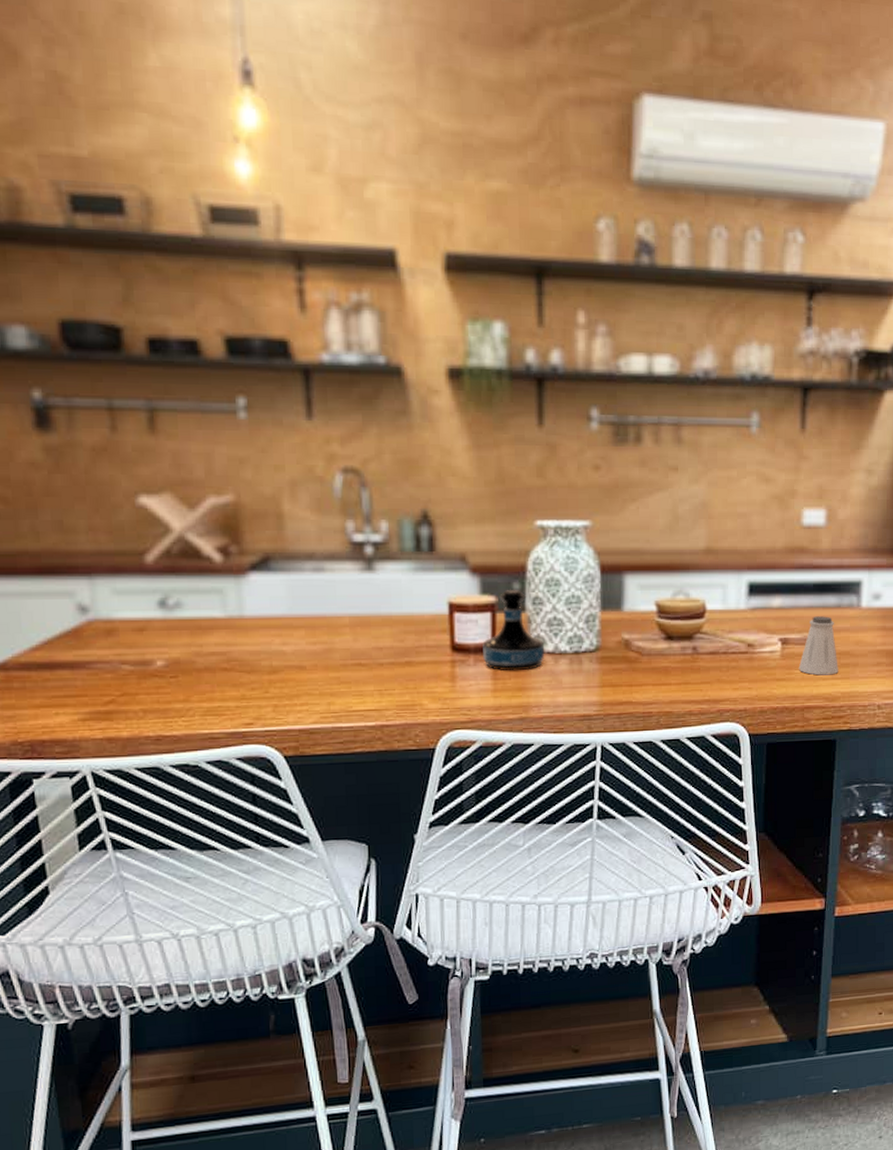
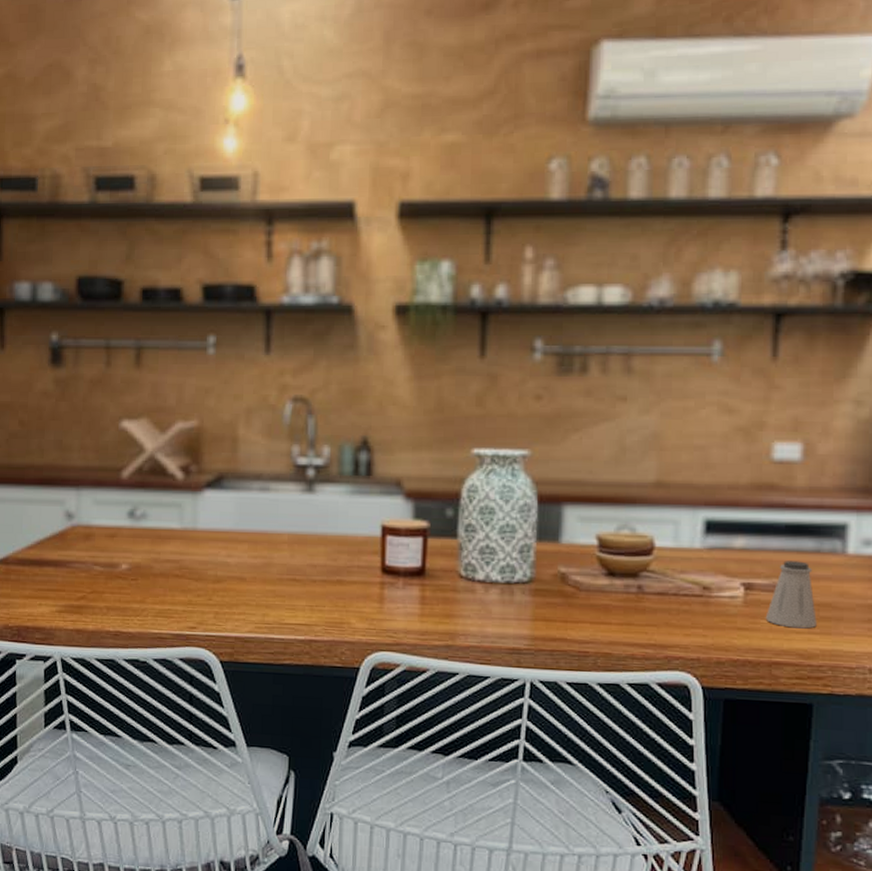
tequila bottle: present [483,589,544,672] -> none [412,515,474,598]

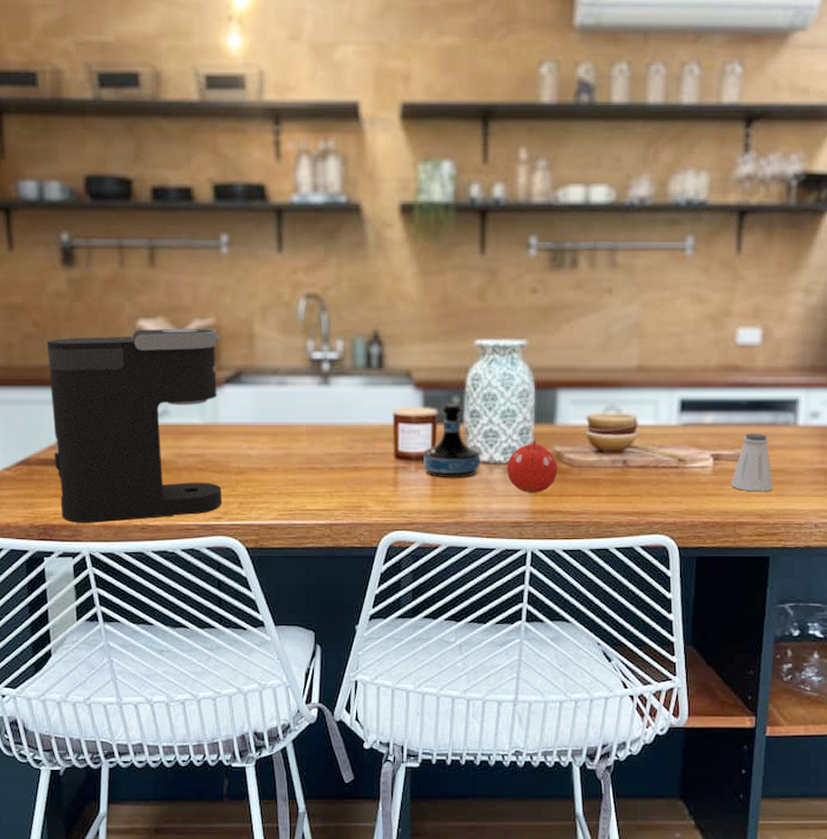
coffee maker: none [31,429,203,627] -> present [46,328,223,523]
tequila bottle: none [412,515,474,598] -> present [423,402,479,479]
fruit: none [504,559,563,617] -> present [507,440,558,493]

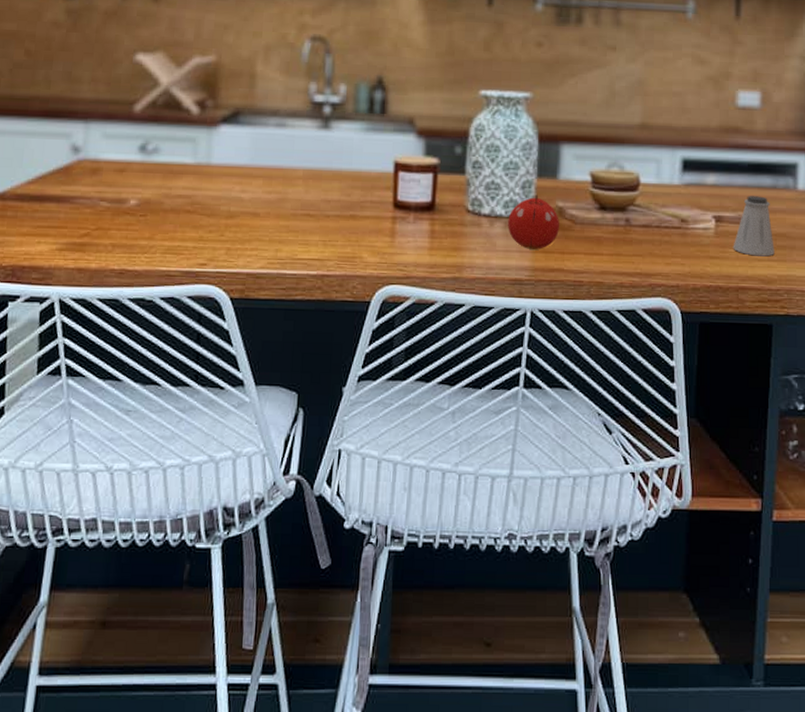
coffee maker: present [46,328,223,523] -> none [31,63,220,266]
tequila bottle: present [423,402,479,479] -> none [422,152,481,232]

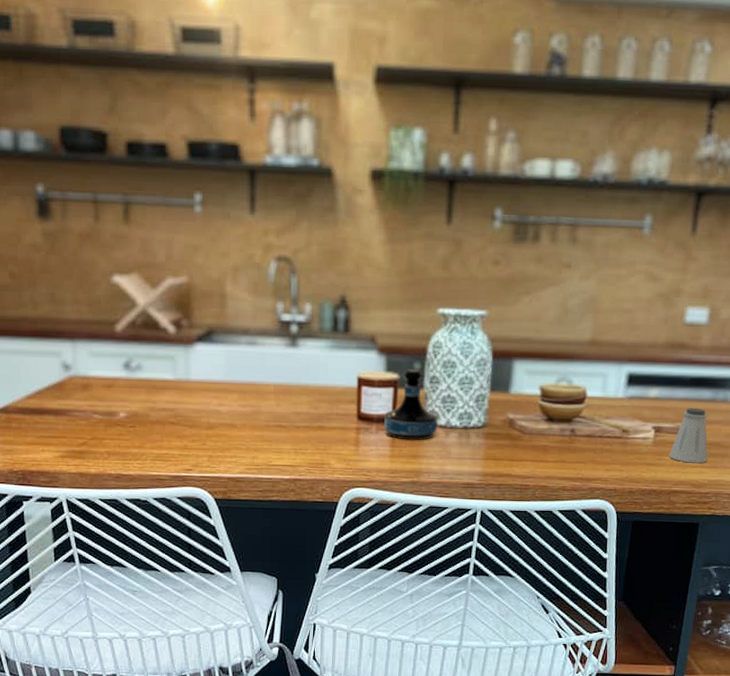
tequila bottle: none [422,152,481,232] -> present [384,368,437,441]
fruit: present [508,195,560,249] -> none [462,407,510,457]

